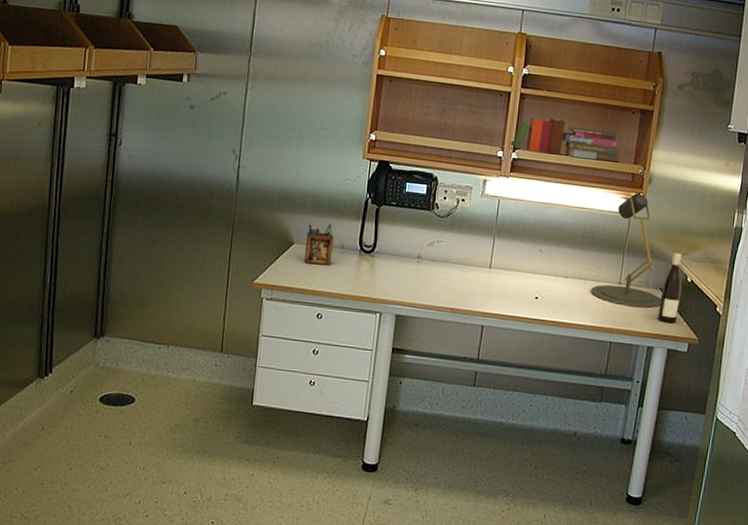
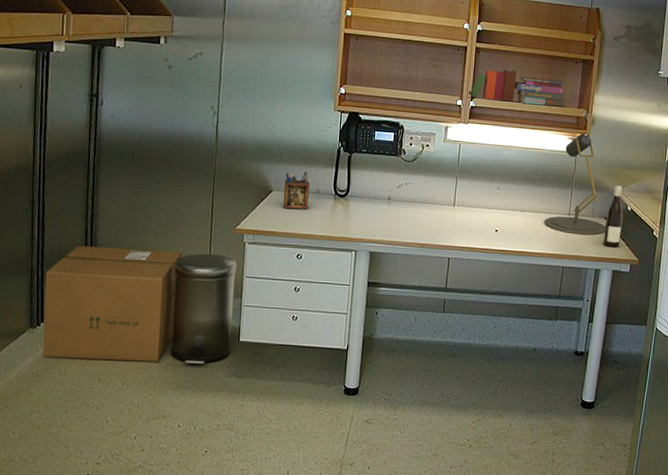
box: none [49,293,197,422] -> present [42,246,183,362]
pedal bin: none [180,307,253,428] -> present [170,253,237,365]

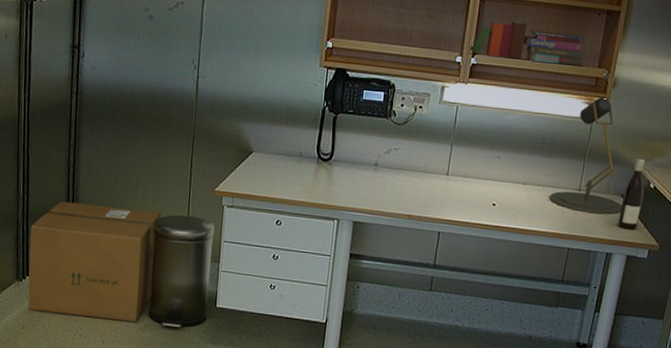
desk organizer: present [283,172,310,210] -> none [263,132,292,173]

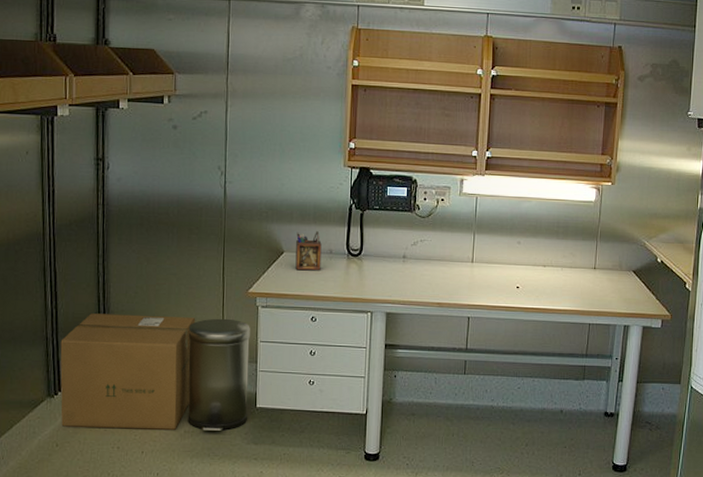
desk organizer: none [263,132,292,173] -> present [295,231,322,271]
books: present [469,21,527,60] -> none [483,116,535,151]
books: present [523,29,584,66] -> none [532,123,587,154]
desk lamp: present [549,97,622,215] -> none [568,181,634,290]
bottle: present [617,158,646,230] -> none [631,235,653,302]

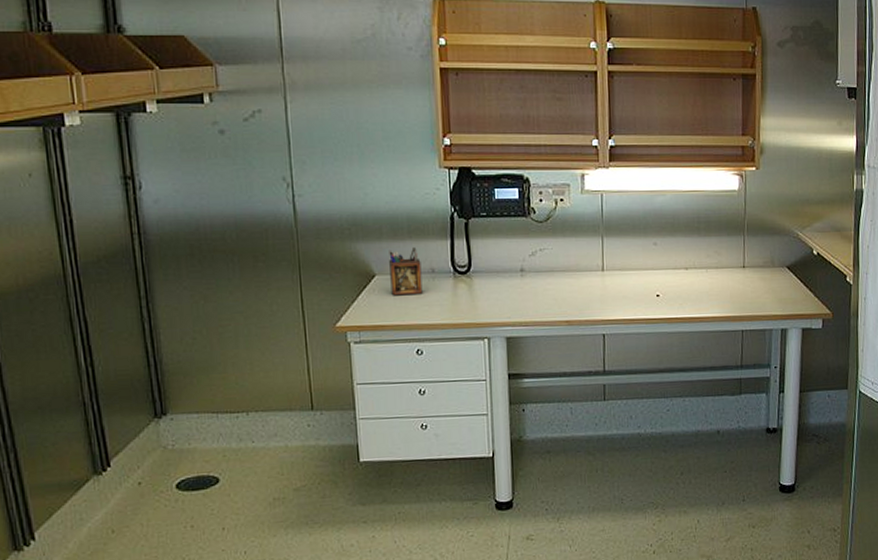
box: present [60,313,196,430] -> none [102,362,276,509]
pedal bin: present [187,318,250,432] -> none [265,360,350,497]

